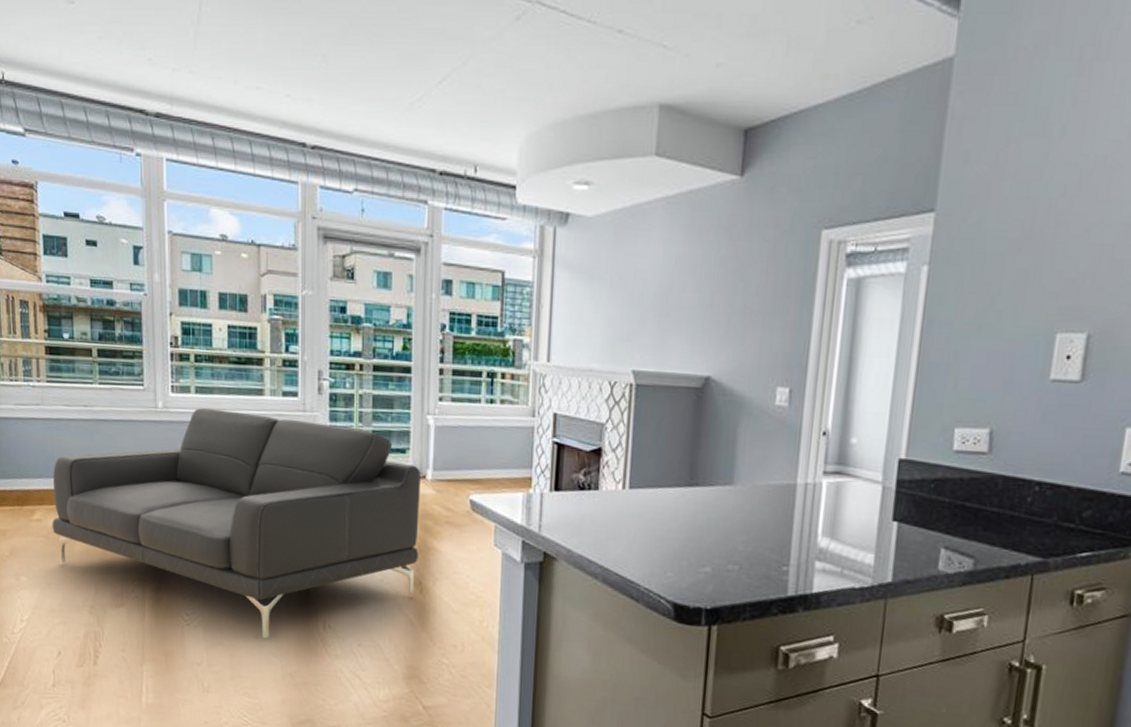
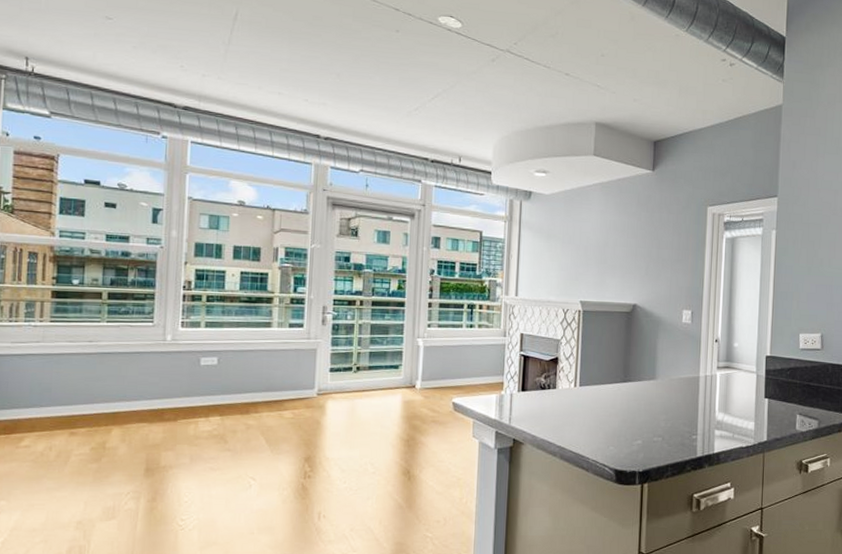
sofa: present [52,407,421,639] -> none [41,339,411,534]

